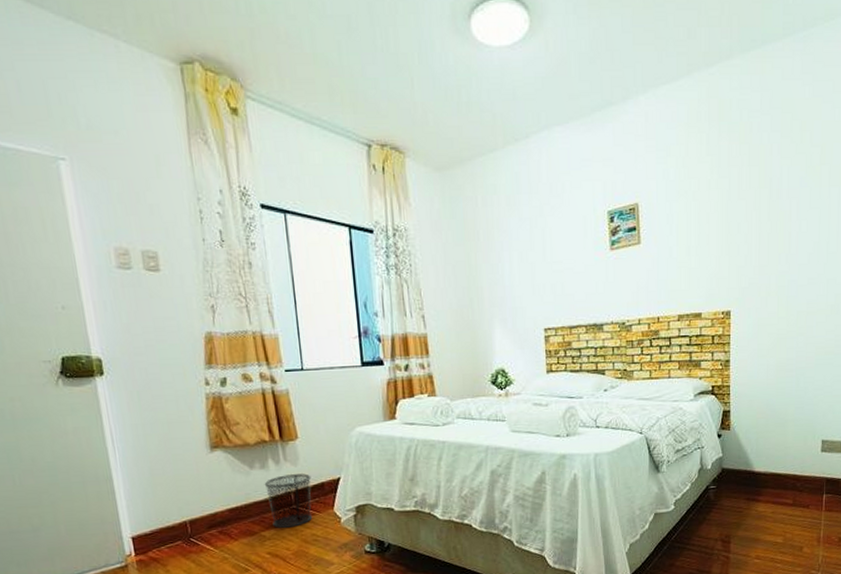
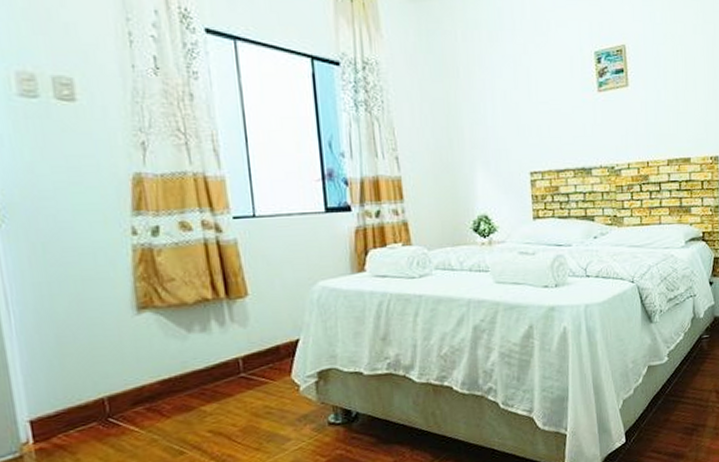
waste bin: present [264,473,313,528] -> none [205,336,266,401]

